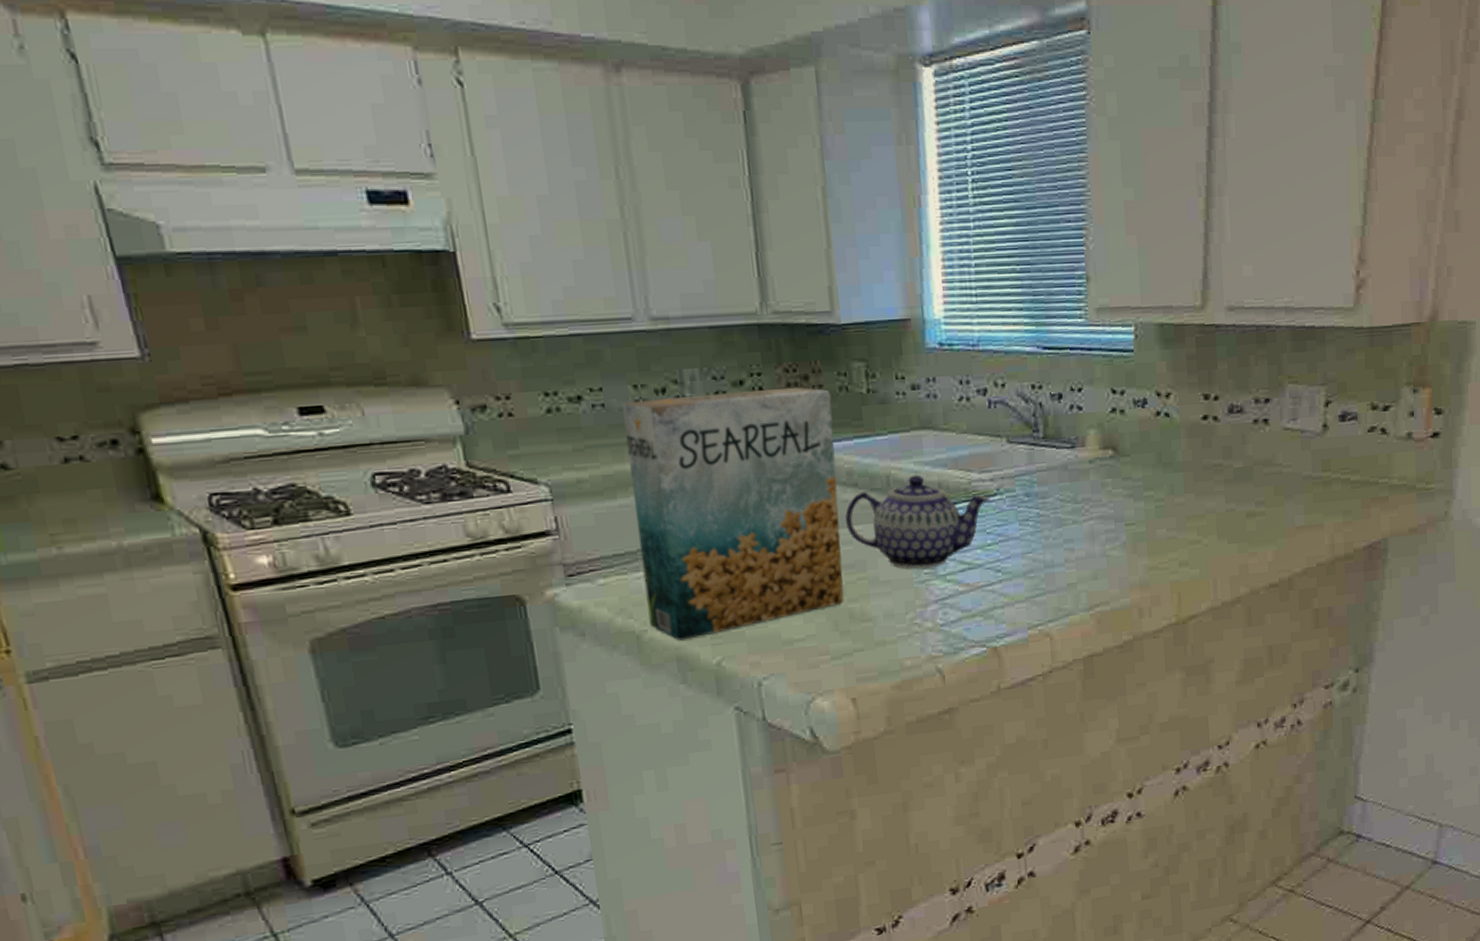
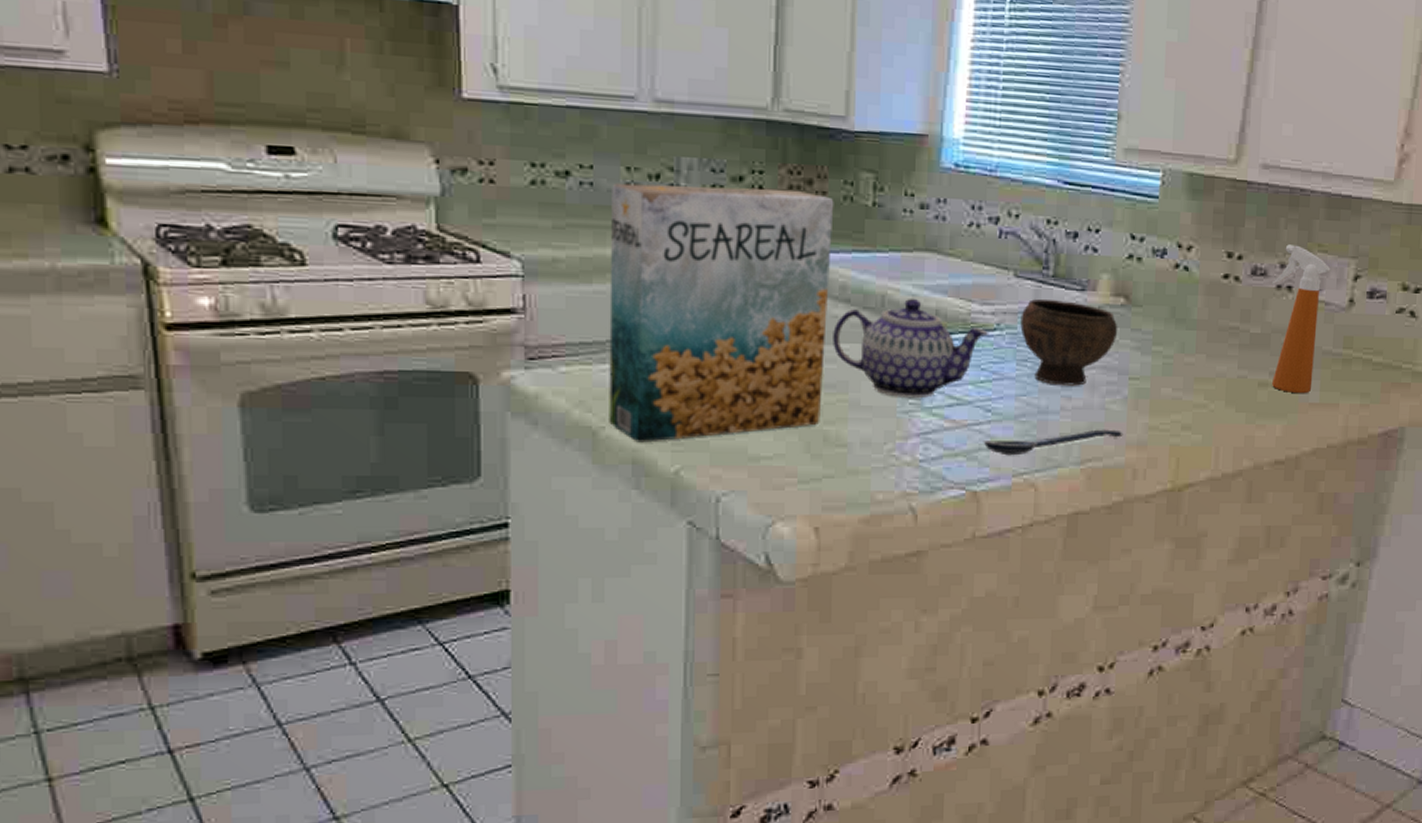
spoon: none [997,573,1126,611] -> present [983,429,1123,456]
bowl: none [1017,460,1110,539] -> present [1020,299,1118,386]
spray bottle: none [1248,379,1303,520] -> present [1271,244,1331,394]

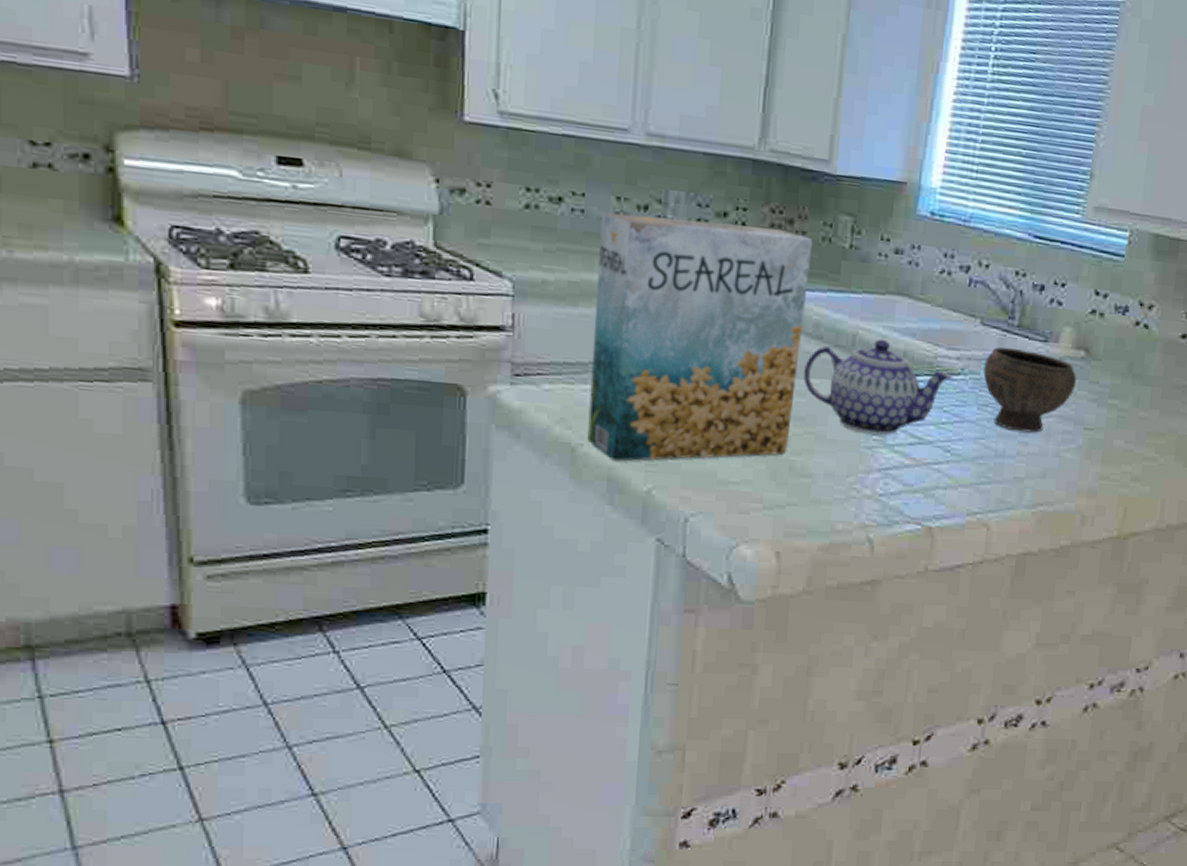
spoon: present [983,429,1123,456] -> none [940,475,1075,496]

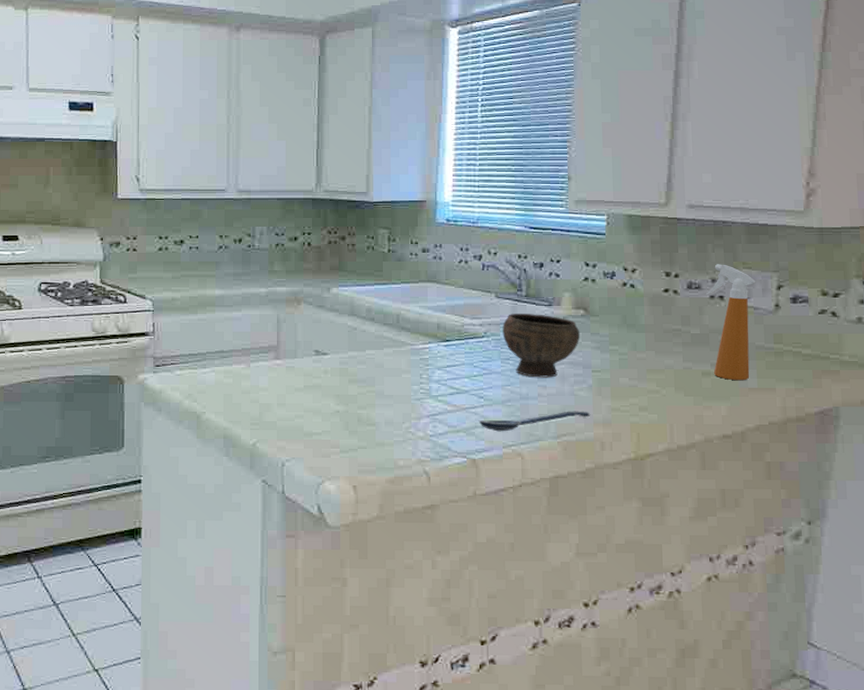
cereal box: present [587,211,813,462] -> none [208,244,361,423]
teapot: present [803,339,954,436] -> none [362,316,479,389]
spoon: none [940,475,1075,496] -> present [478,411,591,432]

